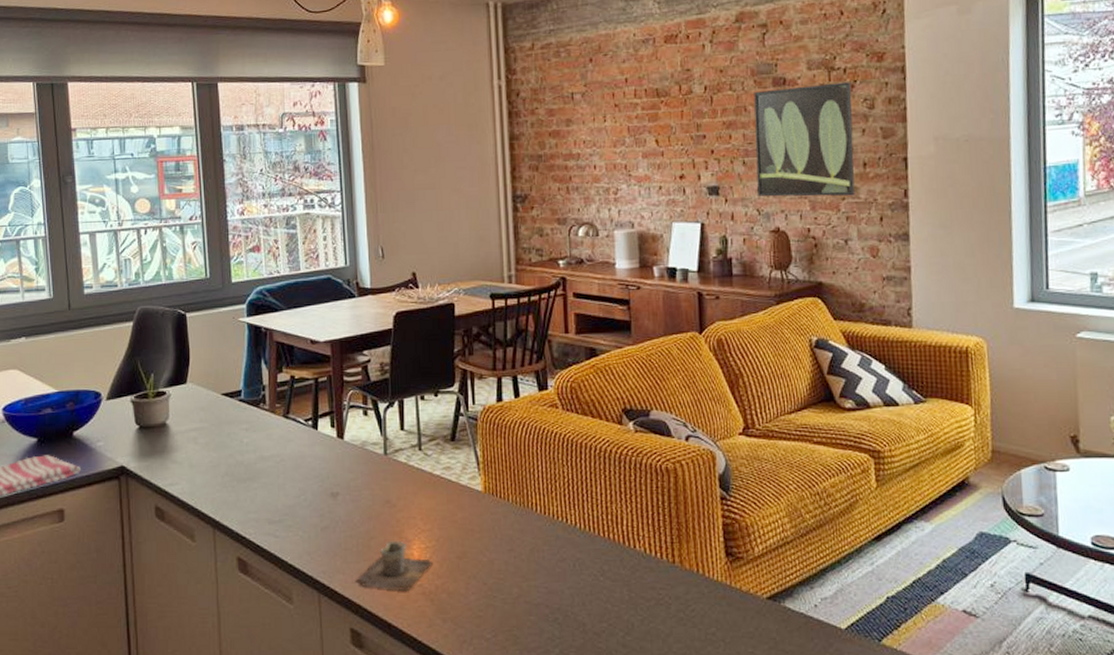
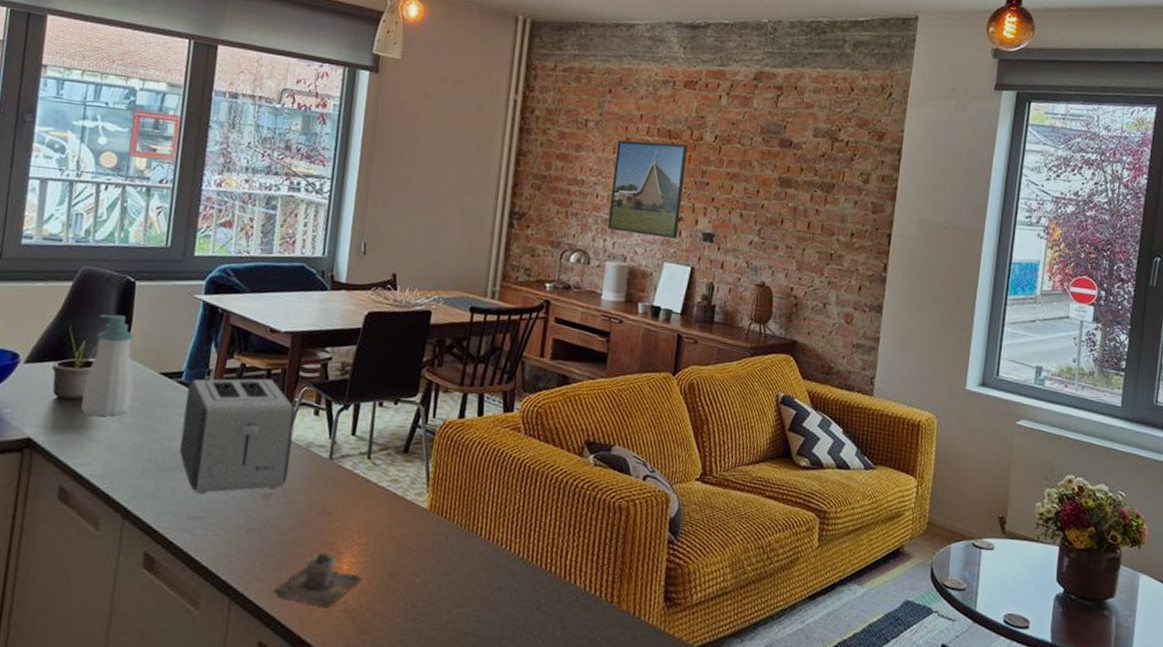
soap bottle: none [159,346,202,439] -> present [81,314,134,417]
toaster: none [247,387,350,499] -> present [179,378,297,494]
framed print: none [606,100,682,199] -> present [608,140,688,240]
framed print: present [754,82,855,197] -> none [749,149,851,263]

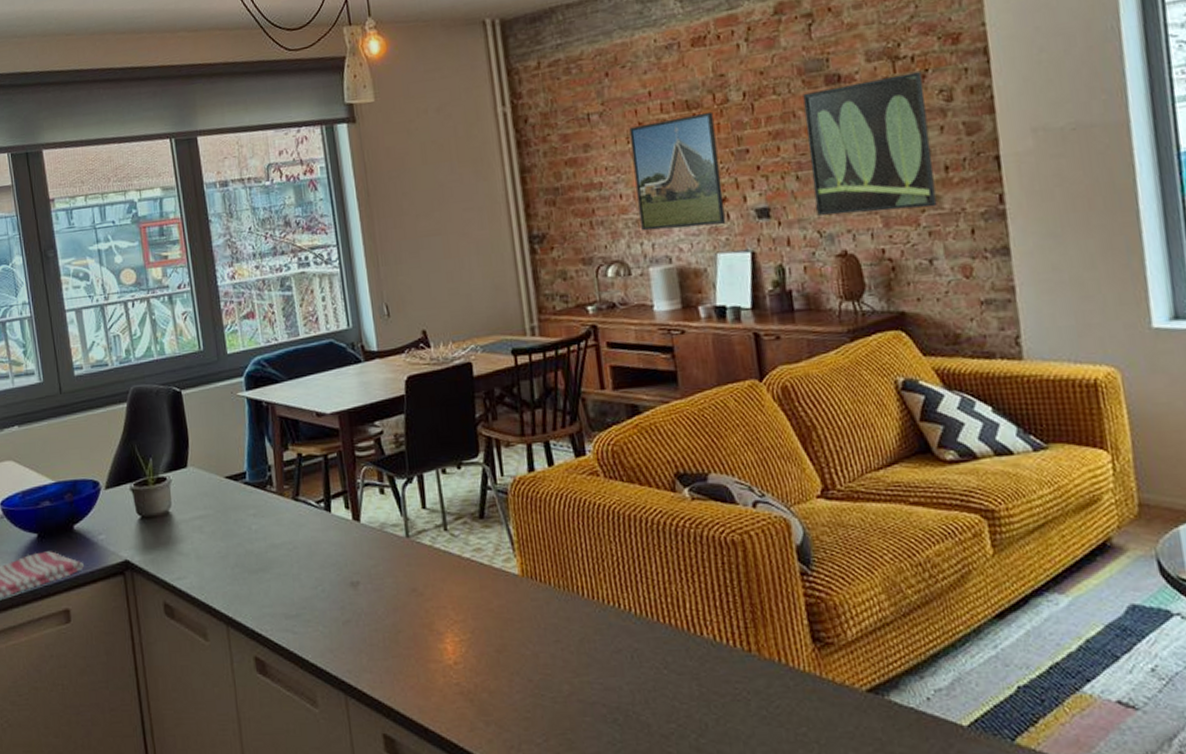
soap bottle: present [81,314,134,417] -> none [157,426,207,529]
toaster: present [179,378,297,494] -> none [253,464,371,592]
cup: present [272,551,363,607] -> none [384,633,471,692]
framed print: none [749,149,851,263] -> present [803,72,937,216]

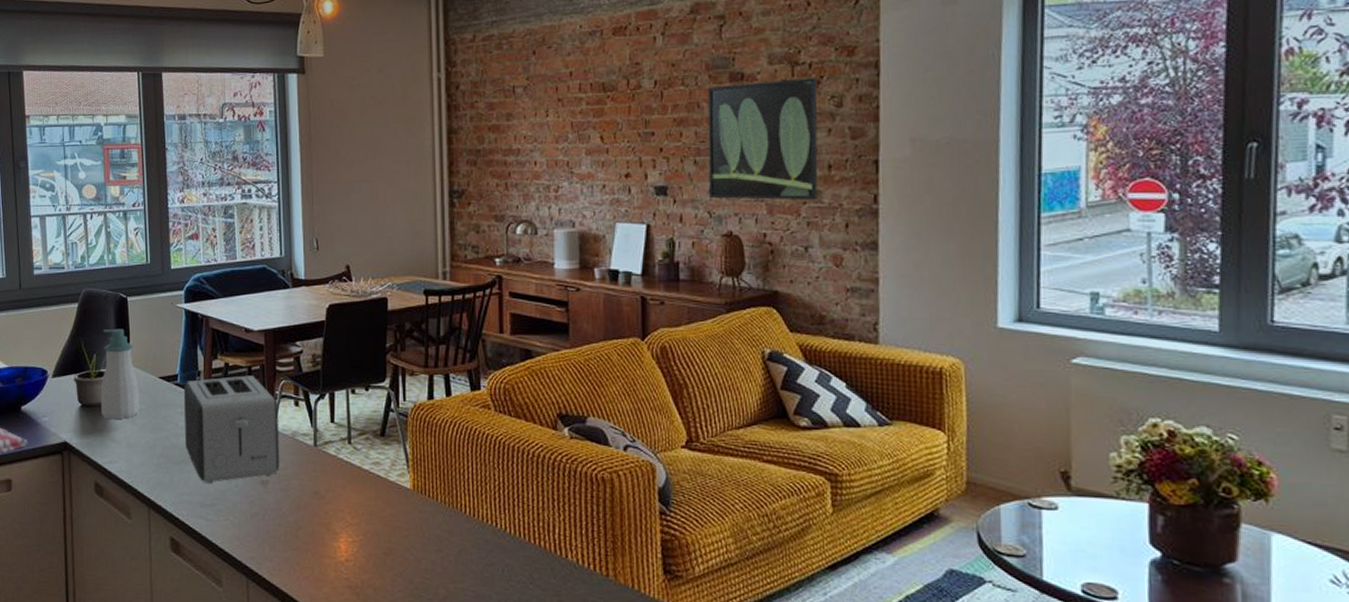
soap bottle: none [157,426,207,529] -> present [100,329,140,419]
toaster: none [253,464,371,592] -> present [183,375,280,483]
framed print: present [629,111,726,231] -> none [549,95,627,198]

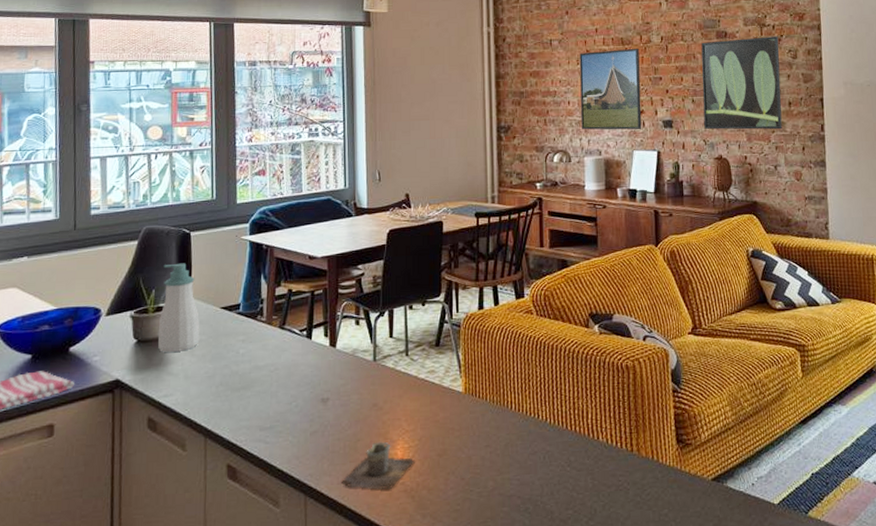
toaster: present [183,375,280,483] -> none [245,299,341,407]
cup: none [282,532,361,584] -> present [340,441,416,490]
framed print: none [549,95,627,198] -> present [579,48,642,130]

